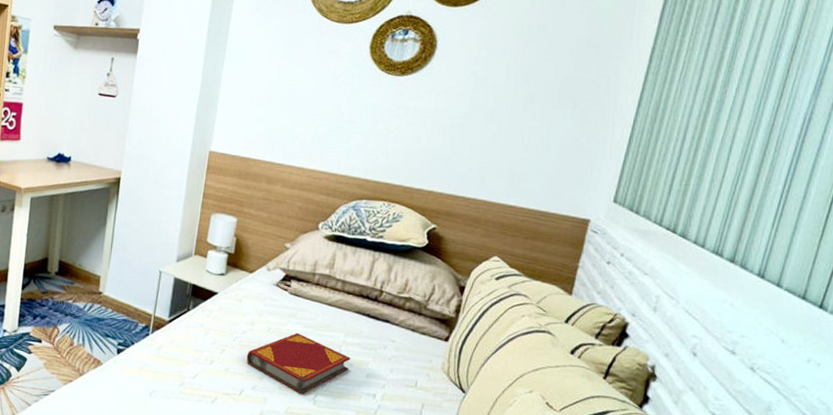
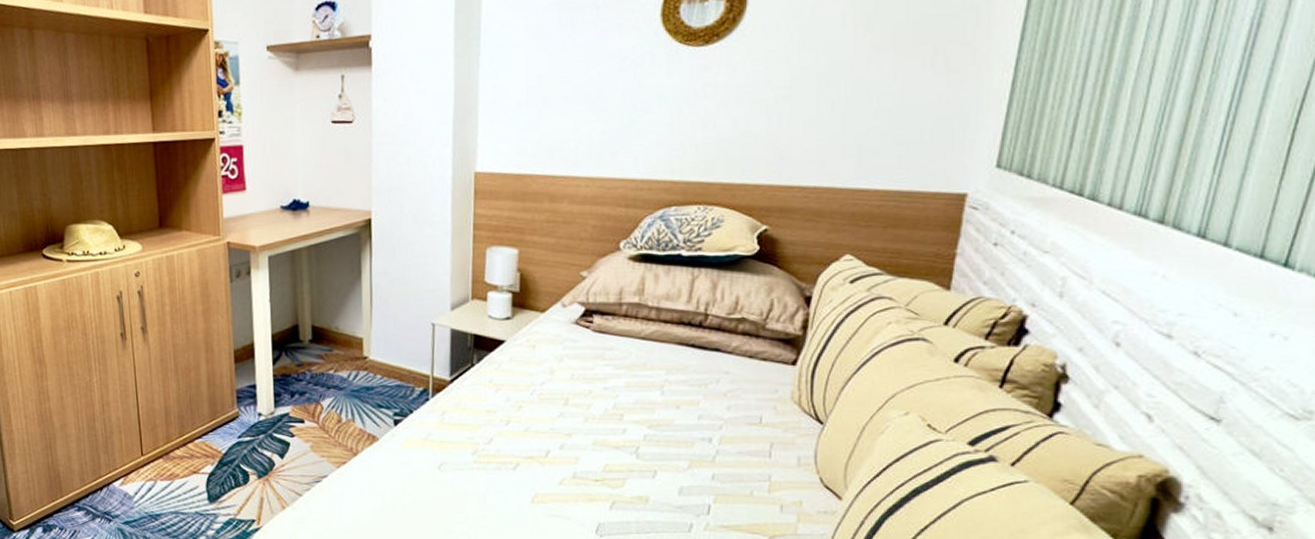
hardback book: present [246,332,351,395] -> none [549,376,677,448]

